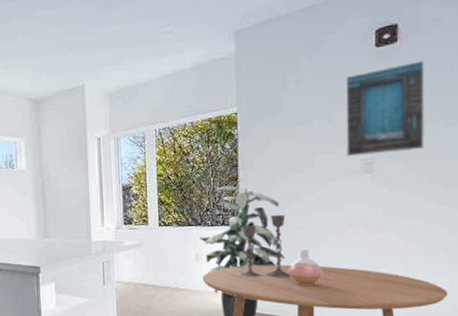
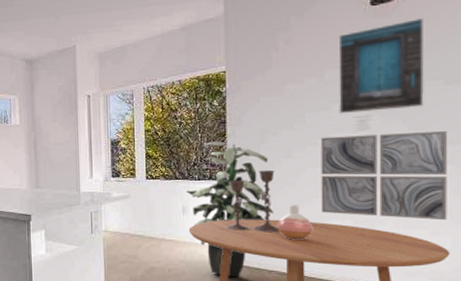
wall art: none [329,173,445,262] -> present [320,131,447,221]

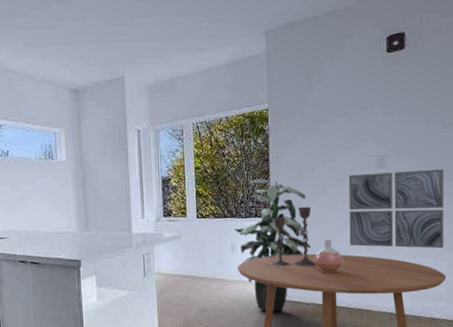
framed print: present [338,18,425,114] -> none [362,67,428,153]

